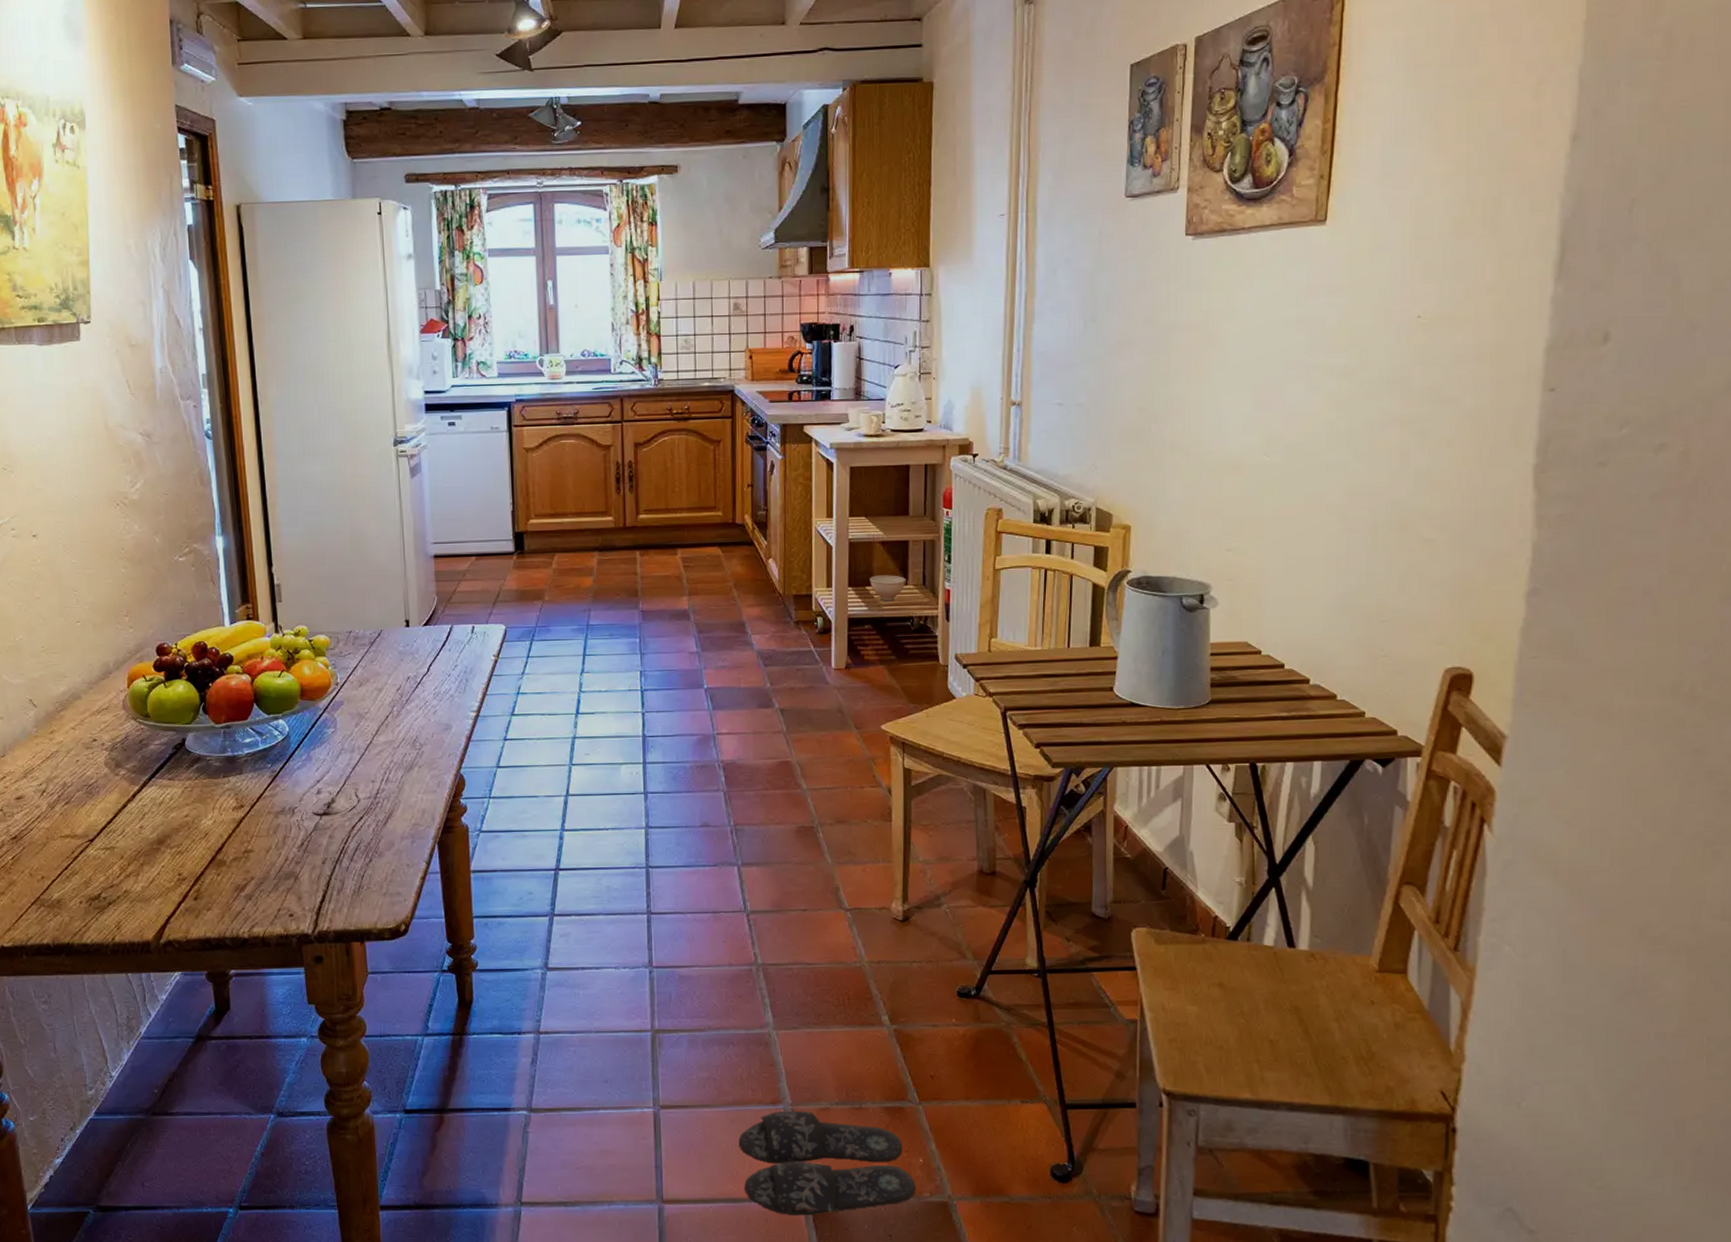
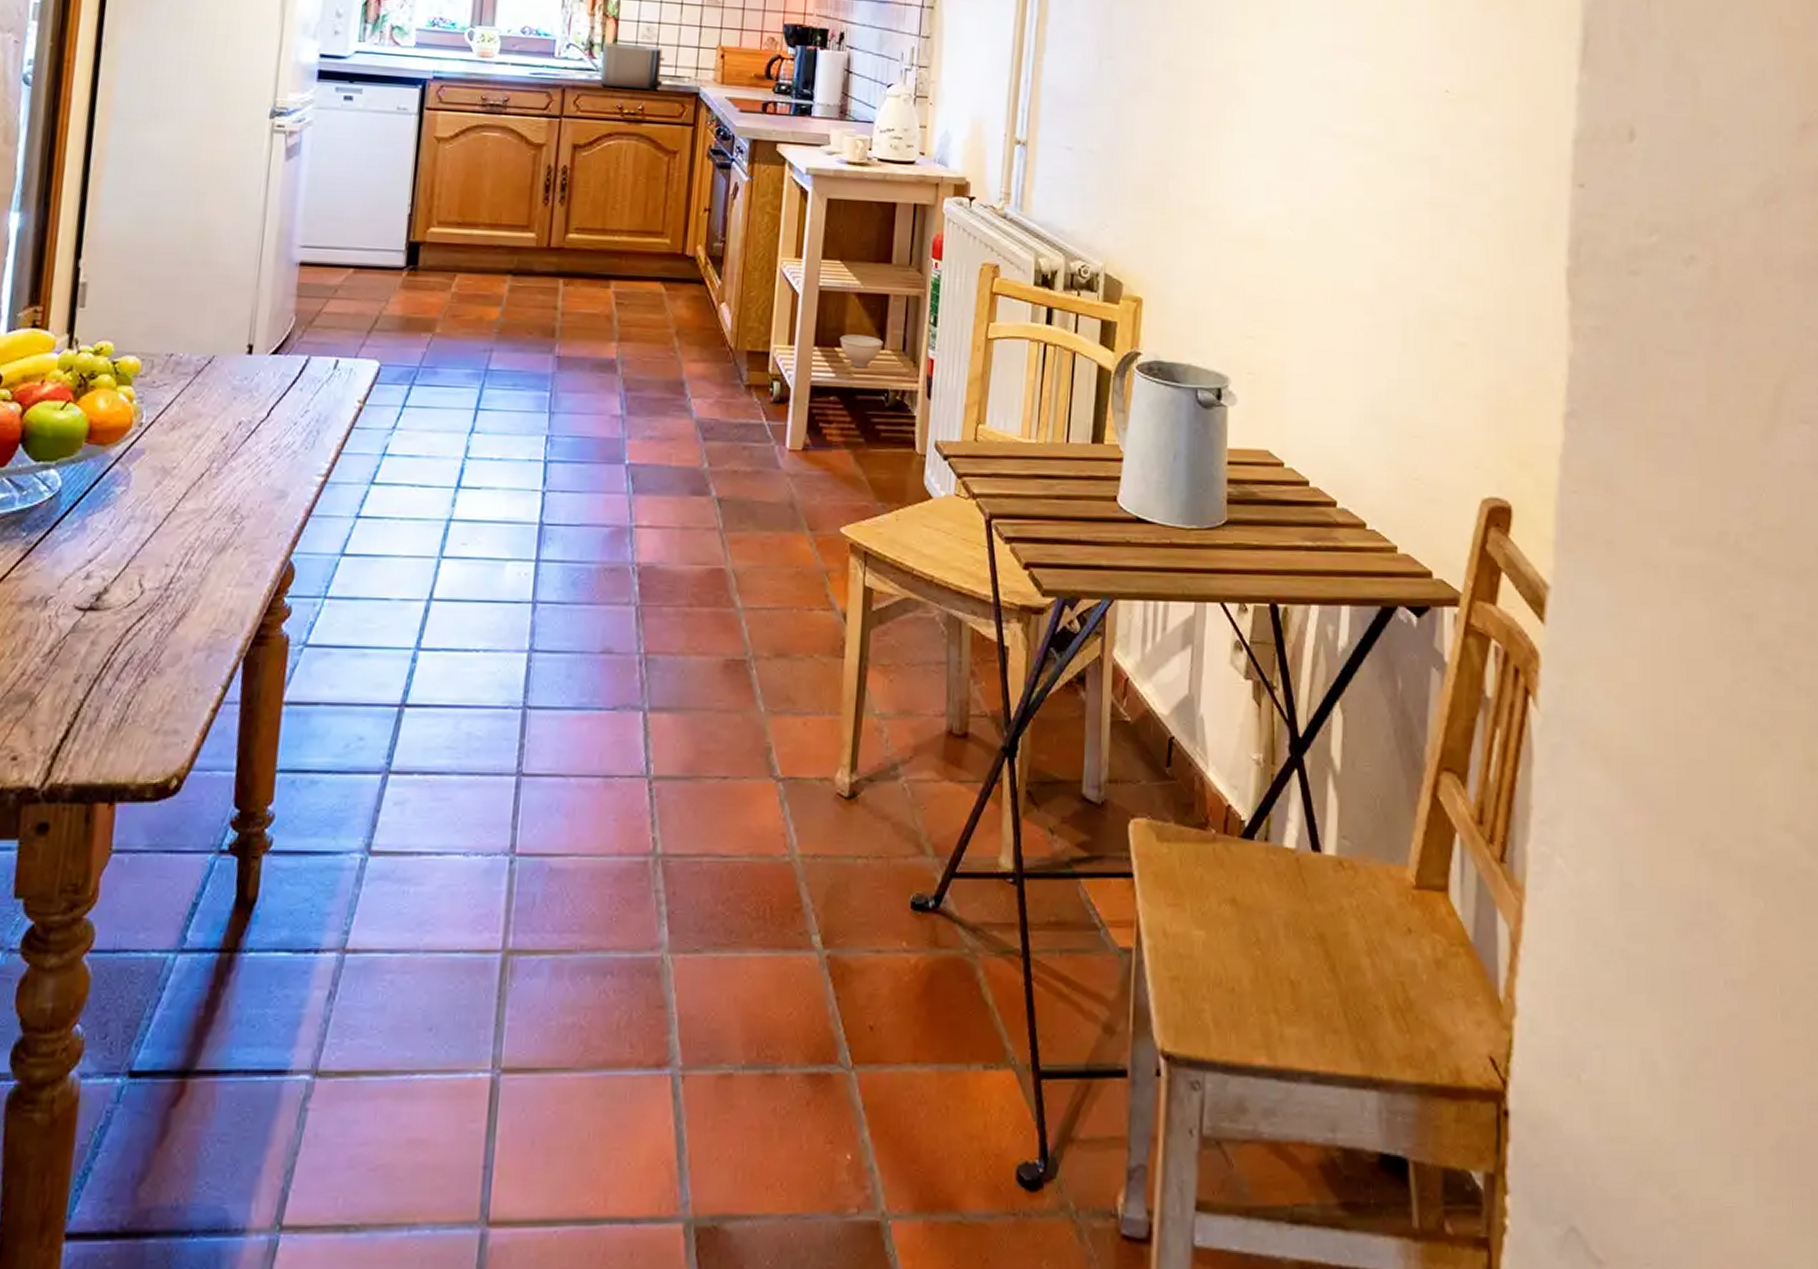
toaster: none [649,354,703,394] -> present [599,42,665,91]
slippers: present [738,1111,915,1216] -> none [604,1078,839,1246]

